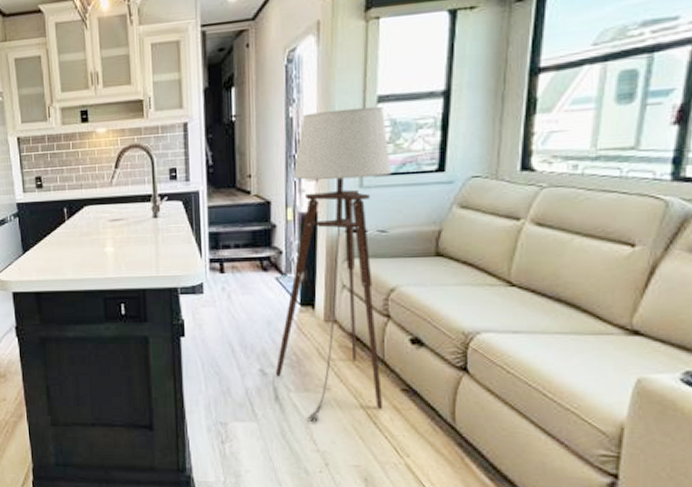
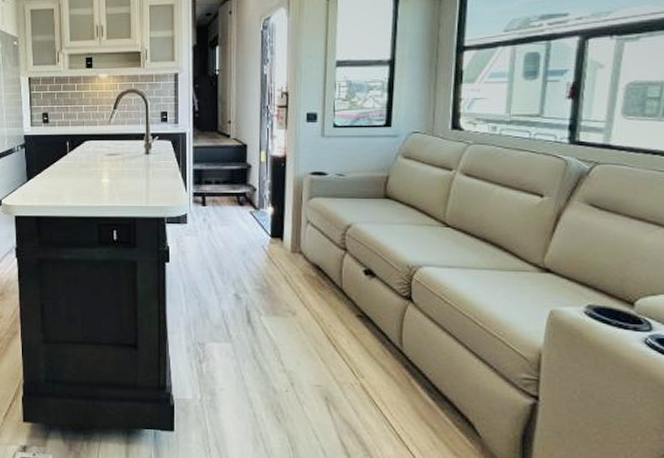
floor lamp: present [275,106,393,423] -> none [248,69,349,345]

